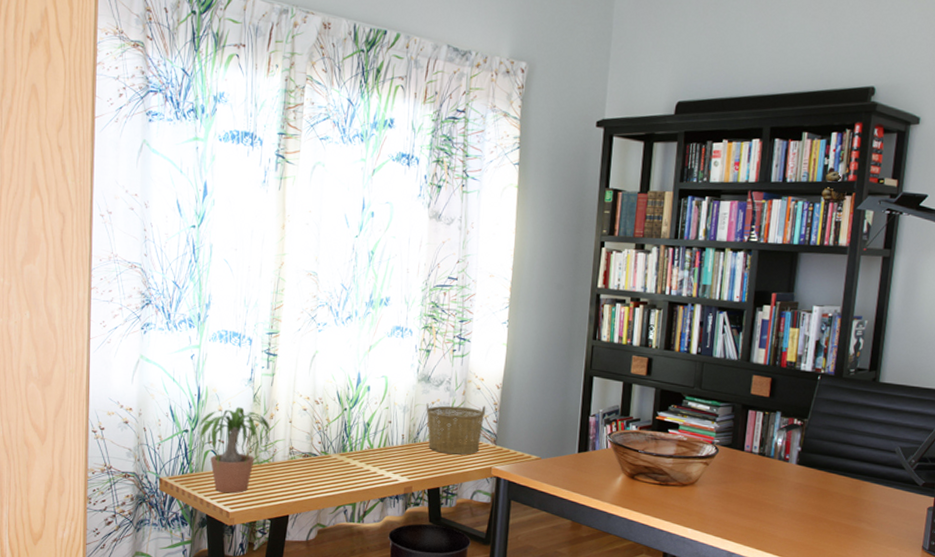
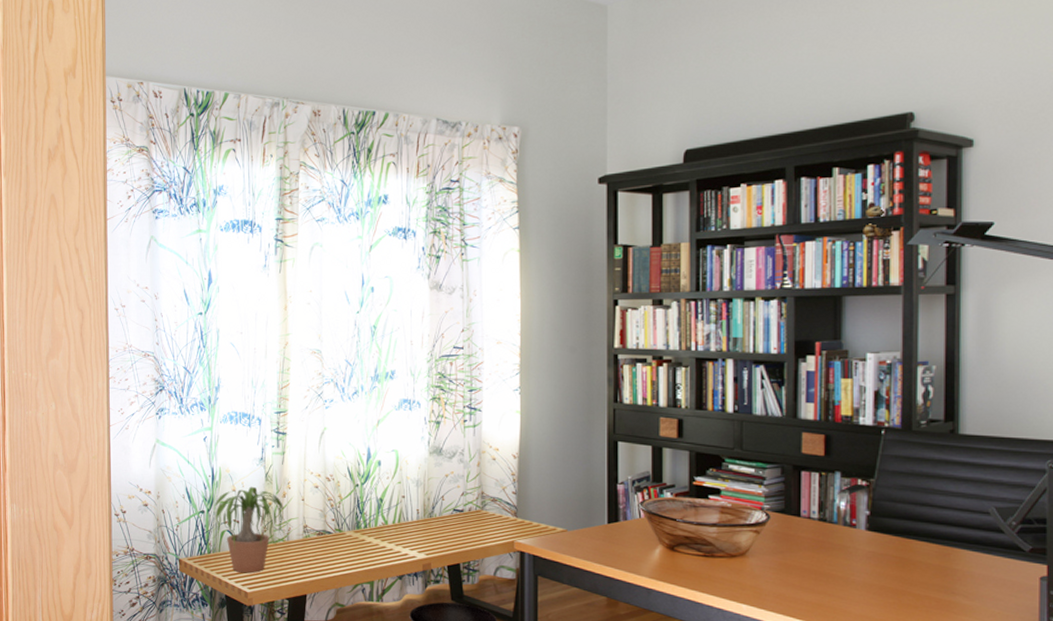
basket: present [426,403,486,455] -> none [440,476,504,529]

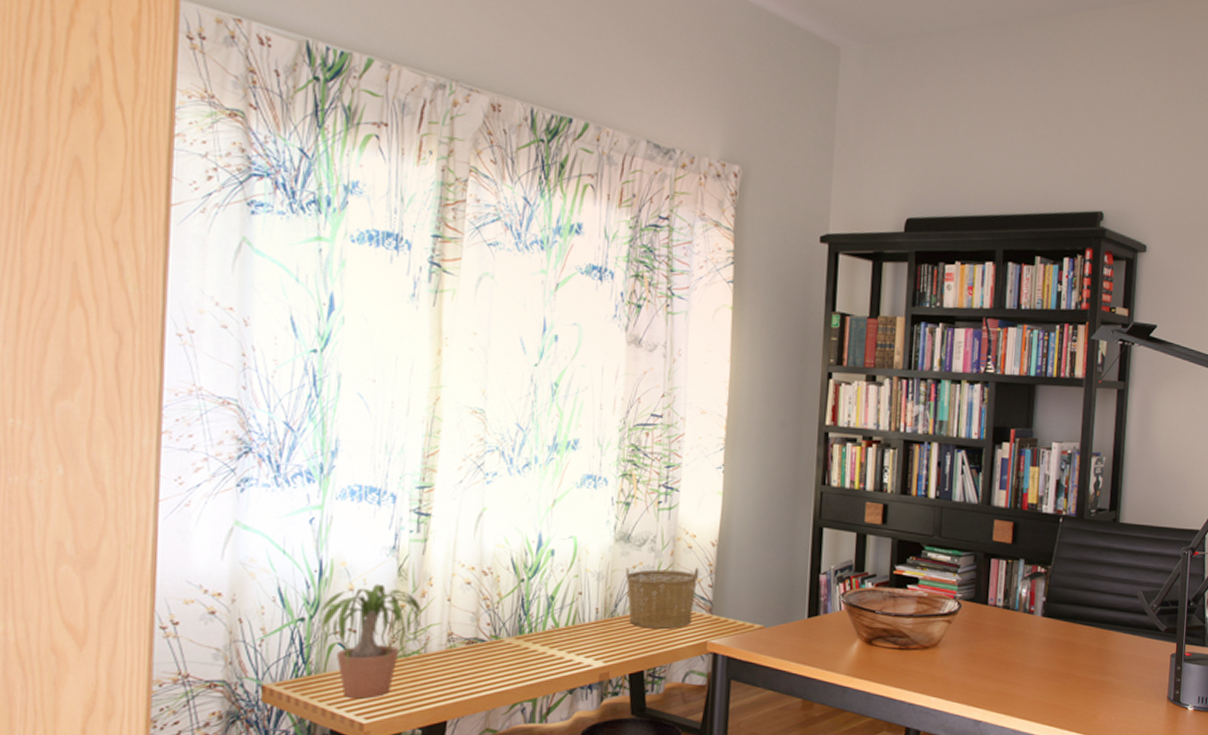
basket: none [440,476,504,529] -> present [625,567,700,629]
decorative figurine: present [863,202,893,241] -> none [1056,294,1081,334]

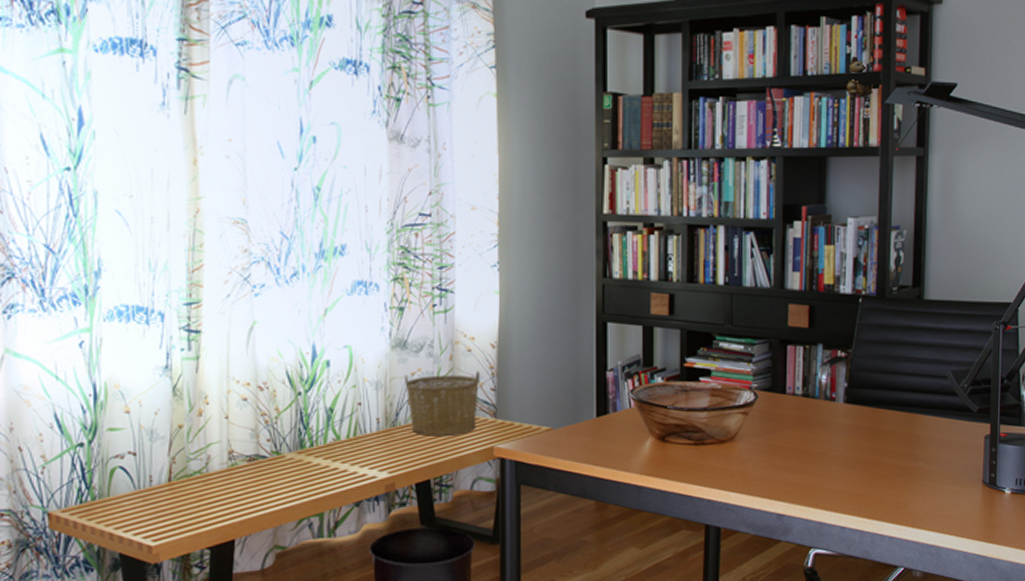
potted plant: present [310,584,433,699] -> none [92,404,214,522]
decorative figurine: none [1056,294,1081,334] -> present [846,56,873,99]

